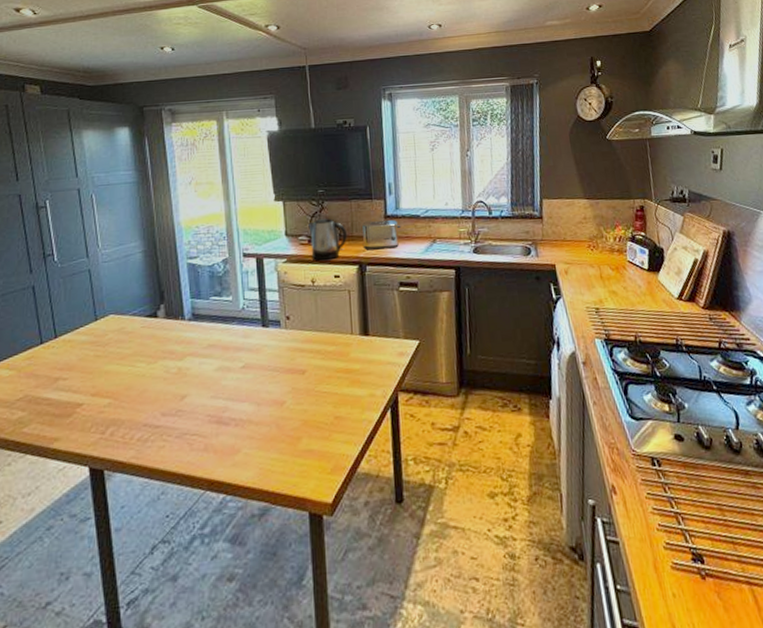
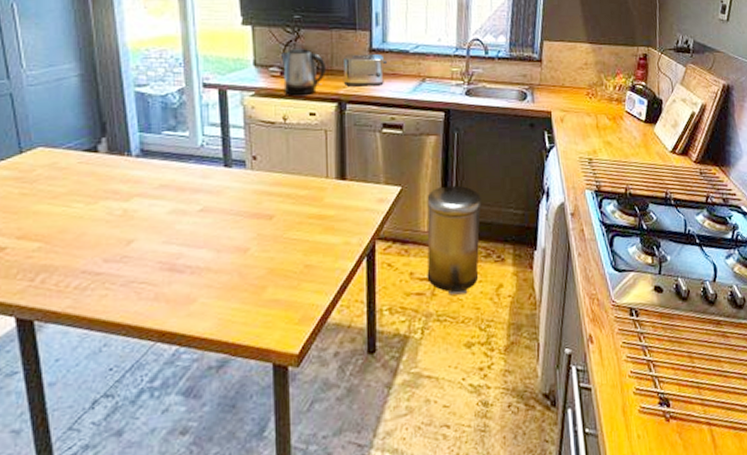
pedal bin: none [443,338,497,445] -> present [427,185,482,296]

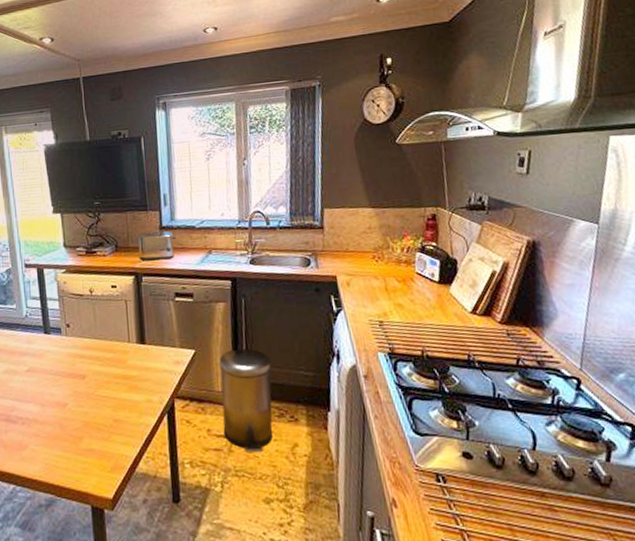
kettle: present [281,47,326,96] -> none [85,229,123,272]

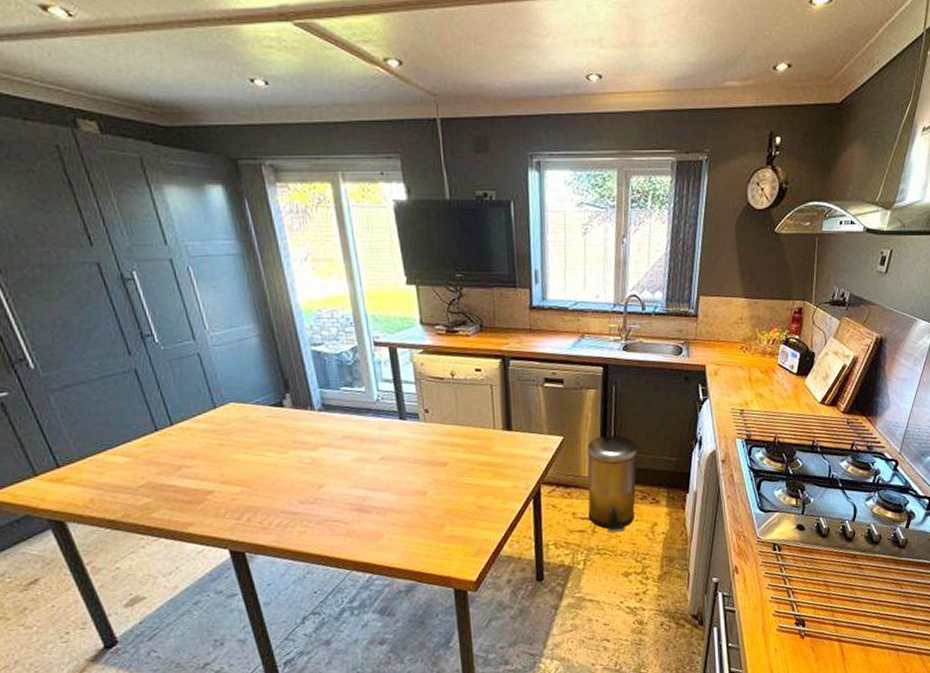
toaster: present [138,231,177,261] -> none [505,311,548,344]

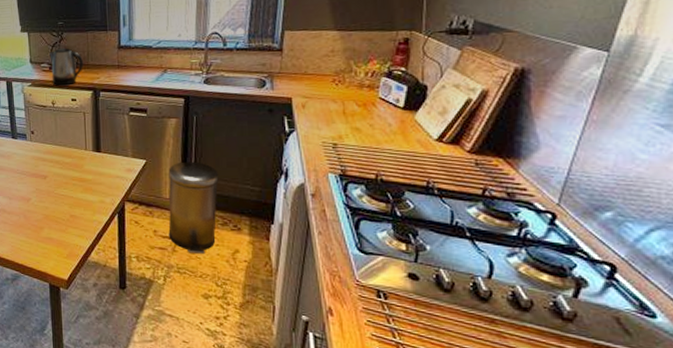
kettle: none [445,306,489,353] -> present [49,47,83,86]

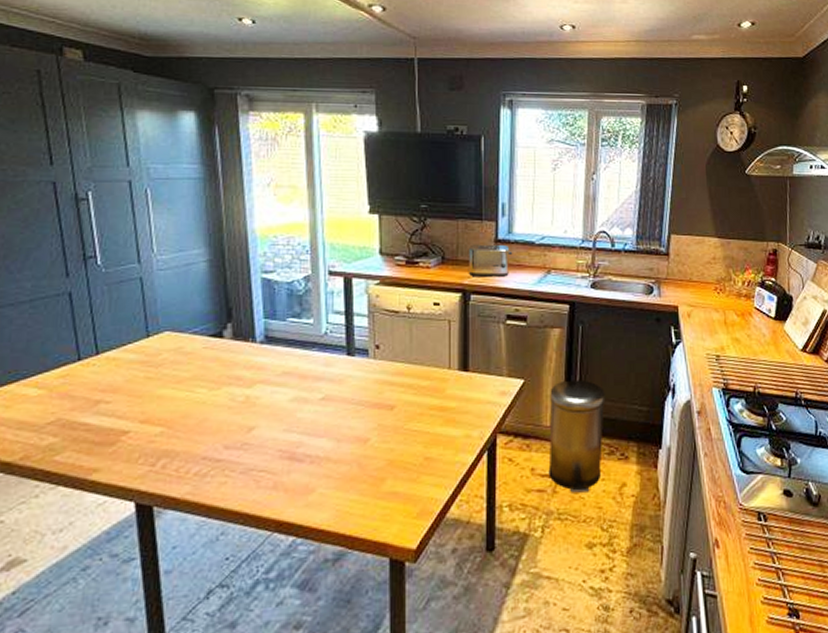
kettle: present [49,47,83,86] -> none [407,237,451,286]
toaster: none [97,50,134,78] -> present [468,244,513,277]

